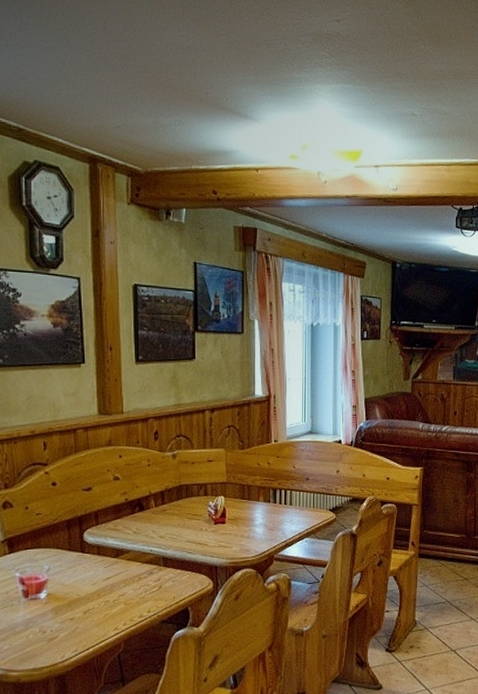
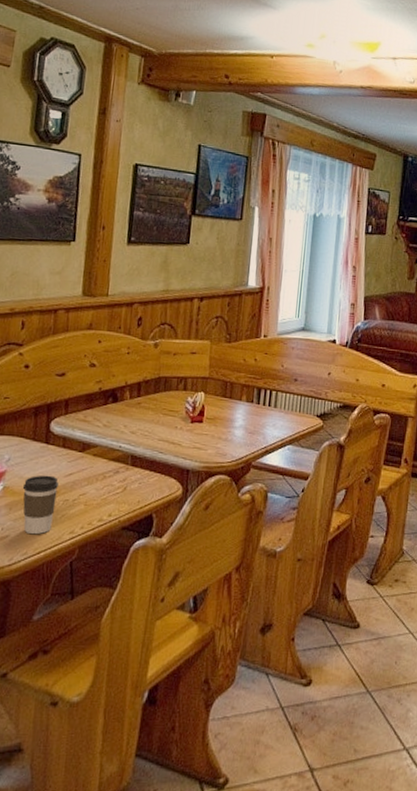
coffee cup: none [65,580,99,633] -> present [22,475,60,534]

